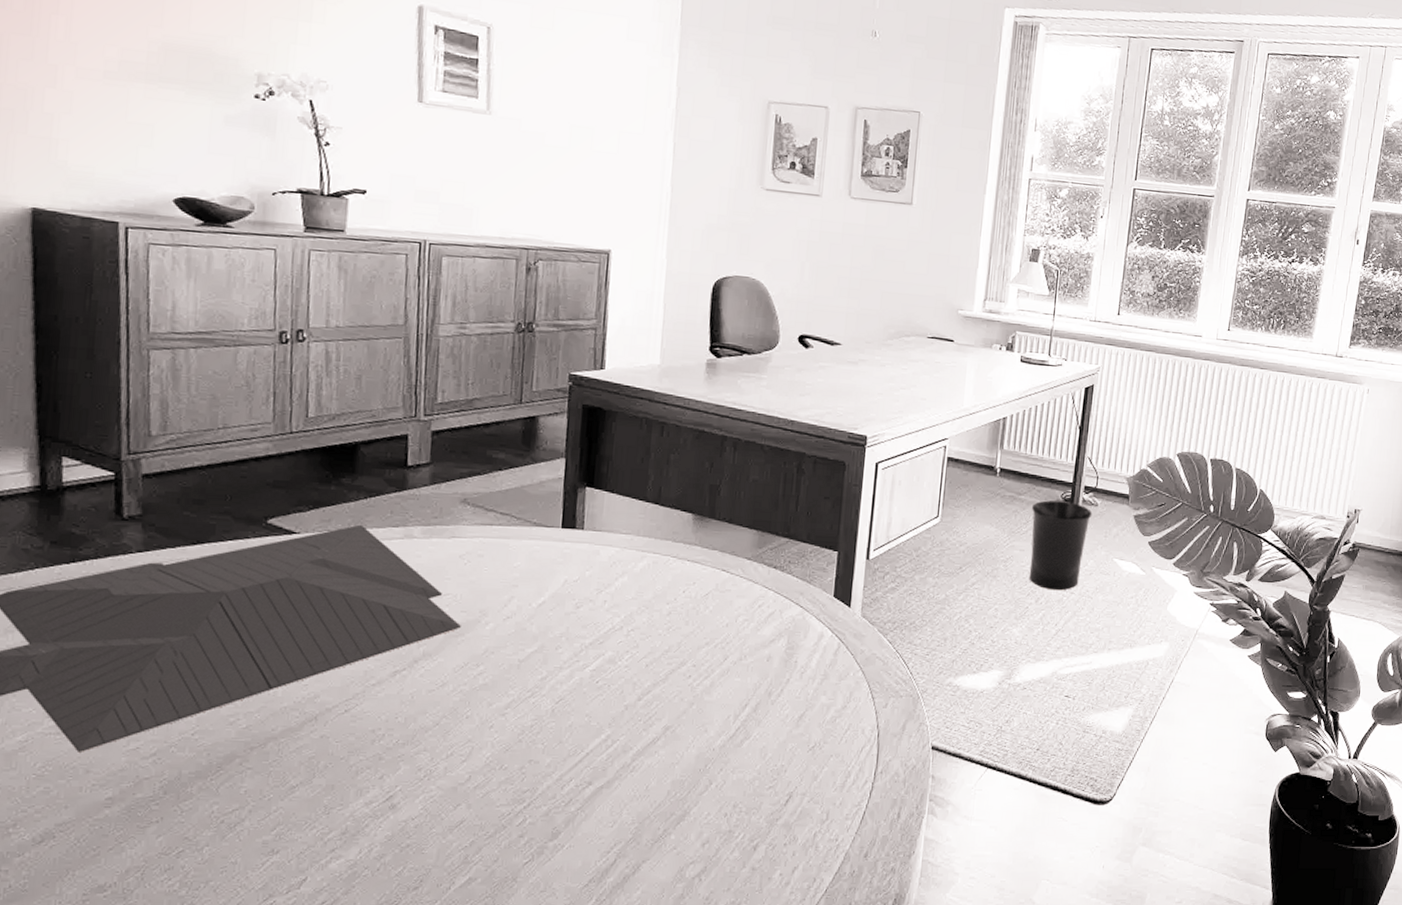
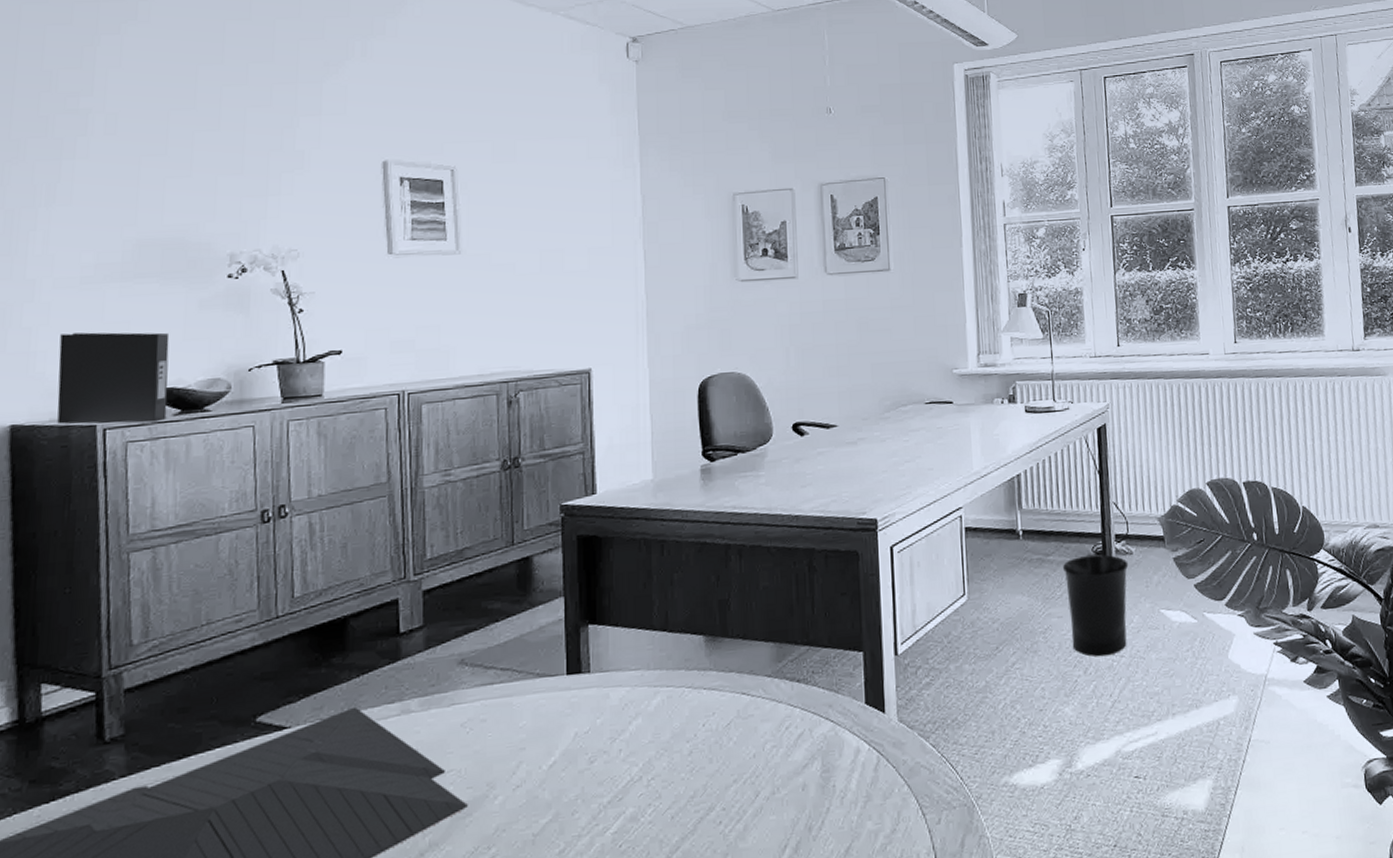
binder: none [79,125,194,230] -> present [57,332,170,425]

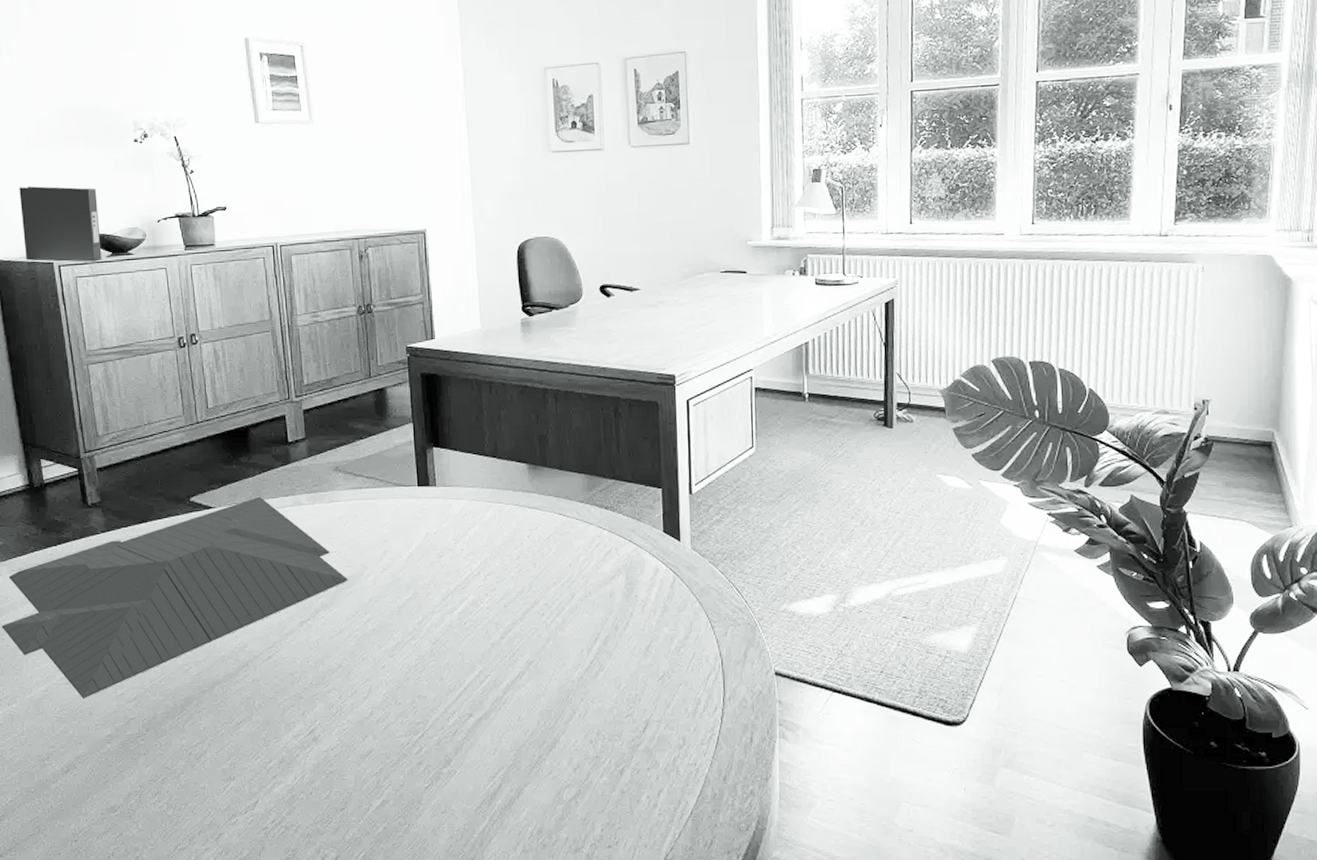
waste bin: present [1062,554,1129,657] -> none [844,420,909,511]

